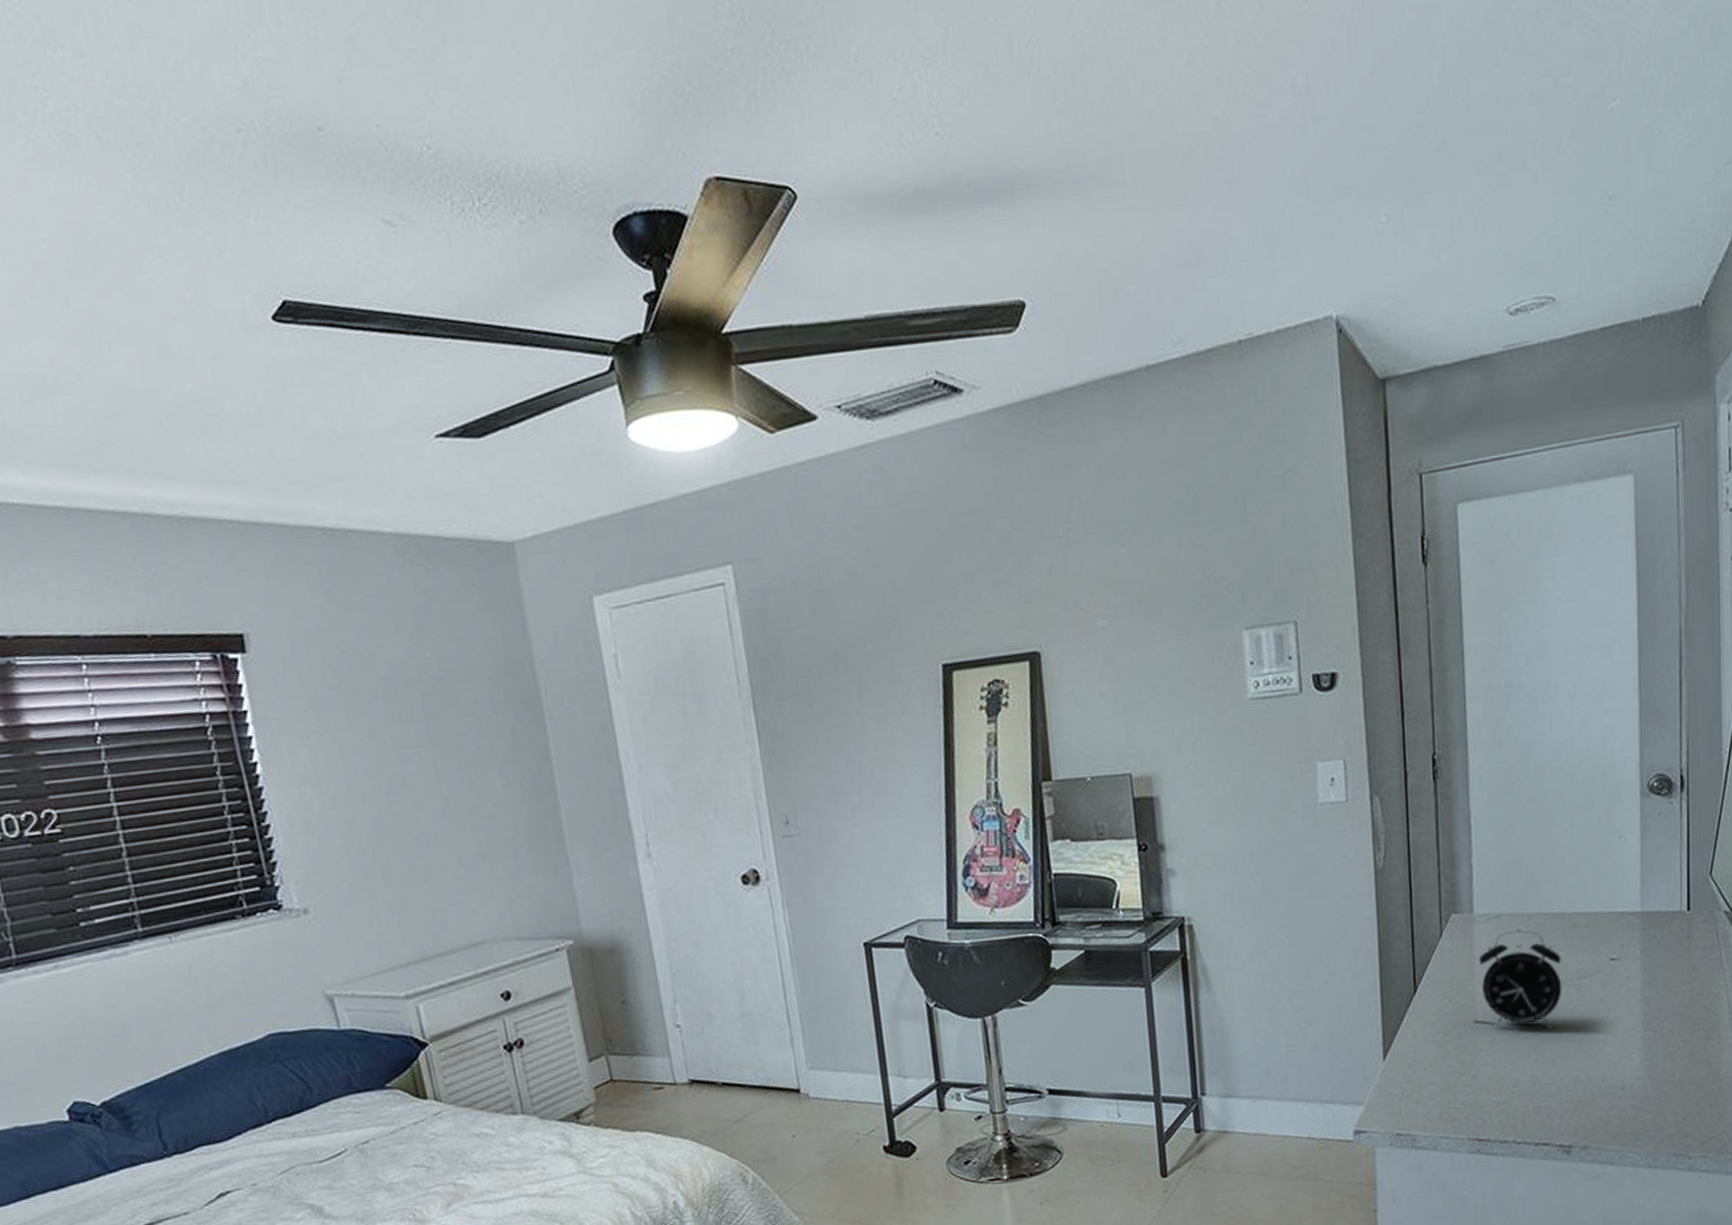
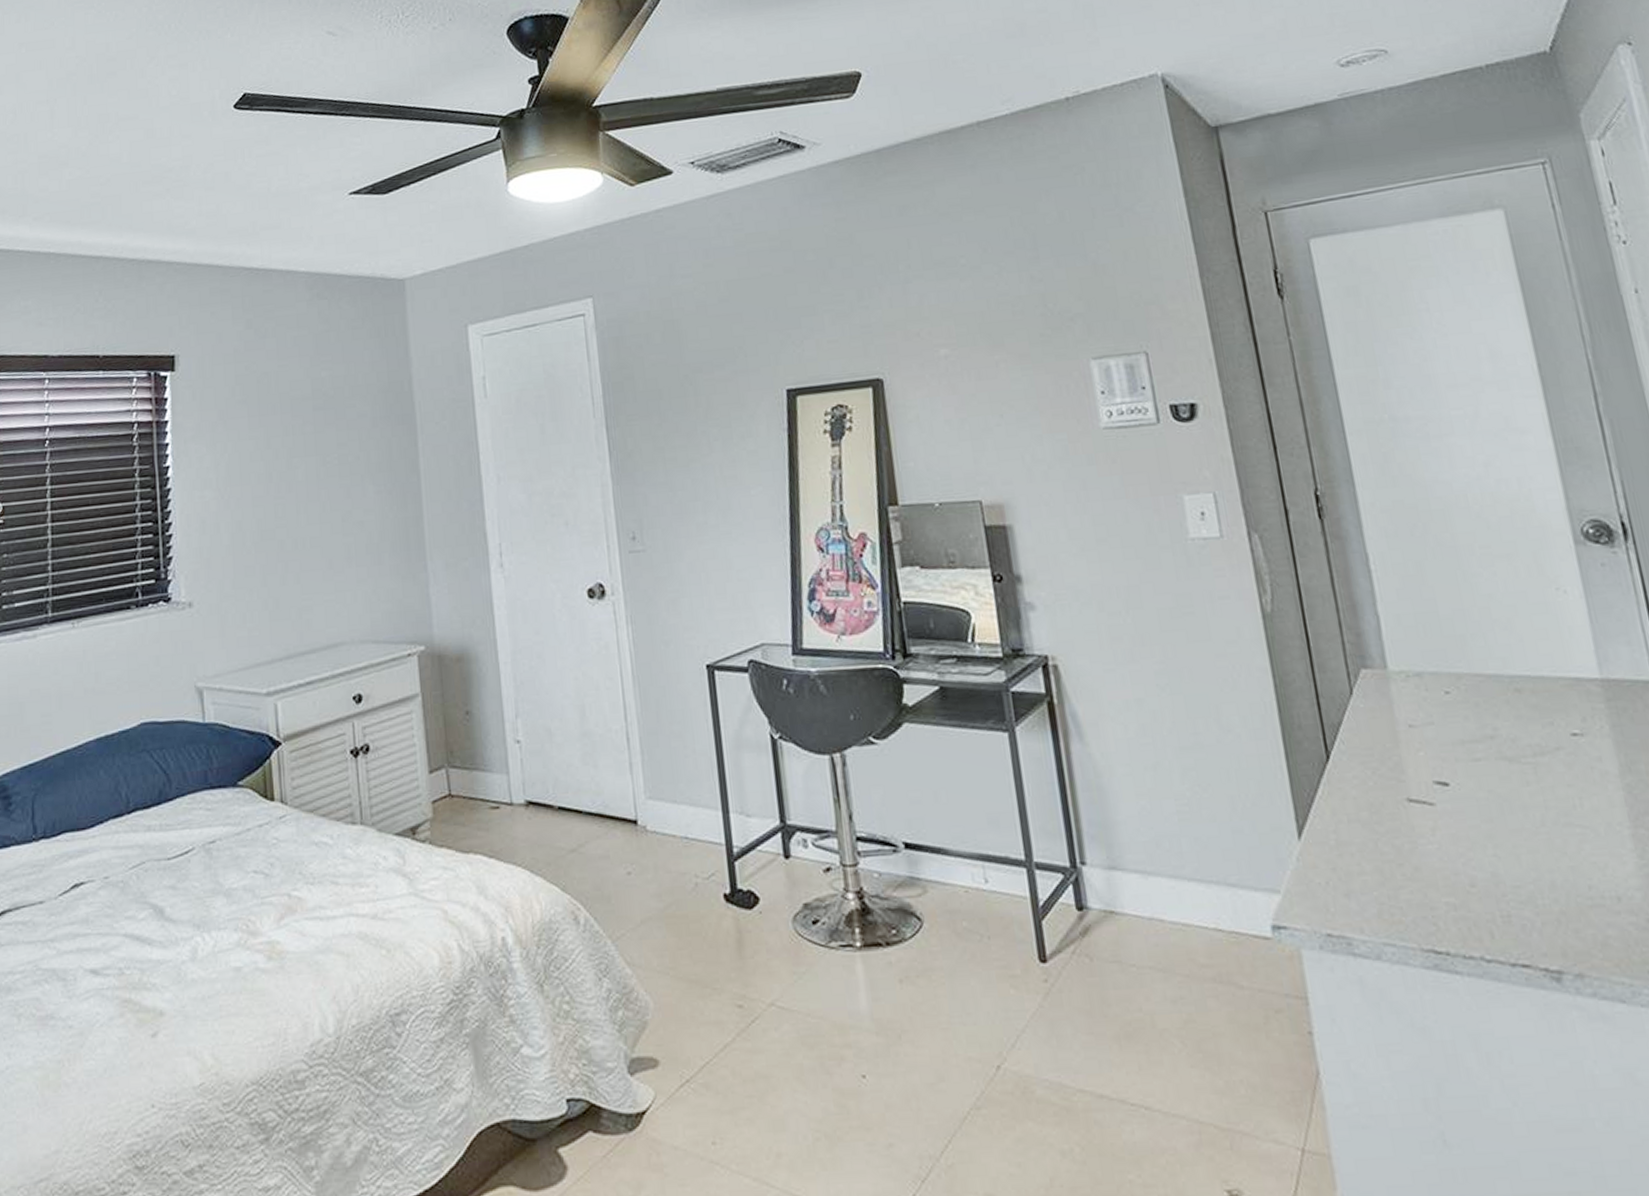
alarm clock: present [1478,929,1562,1029] -> none [1401,692,1515,816]

